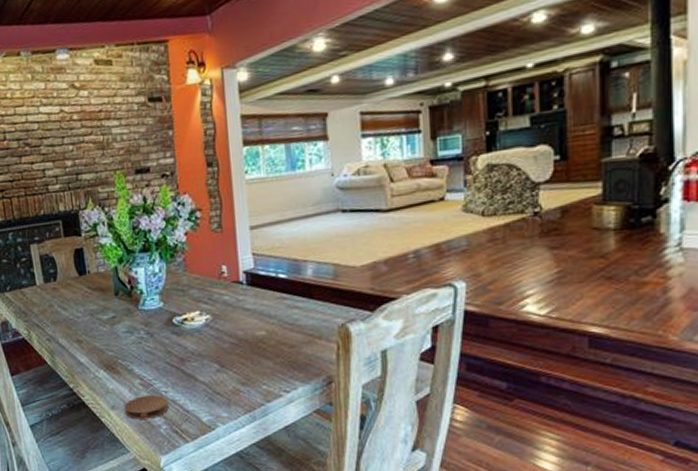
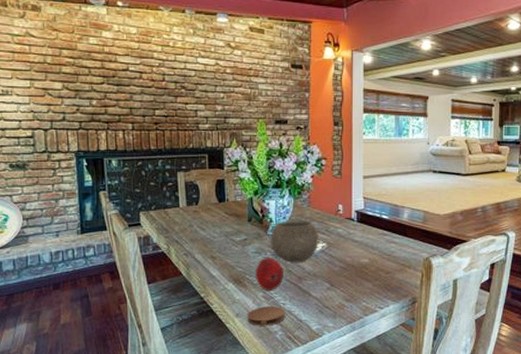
fruit: none [129,336,163,377] -> present [256,257,284,290]
bowl: none [142,289,201,341] -> present [271,220,318,262]

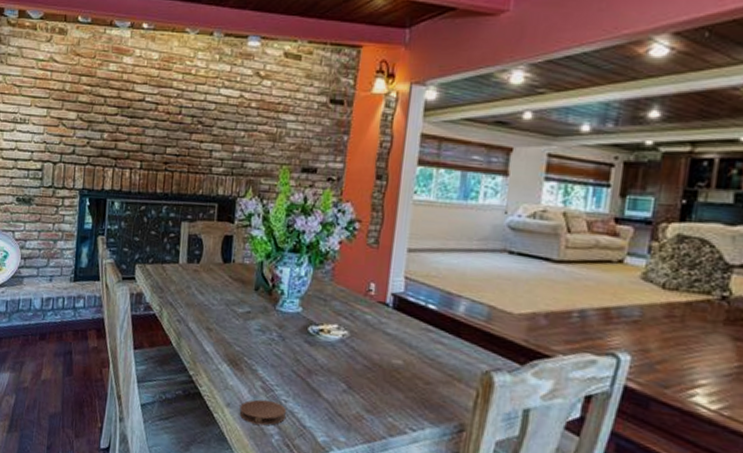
fruit: present [256,257,284,290] -> none [255,338,291,381]
bowl: present [271,220,318,262] -> none [278,296,340,351]

